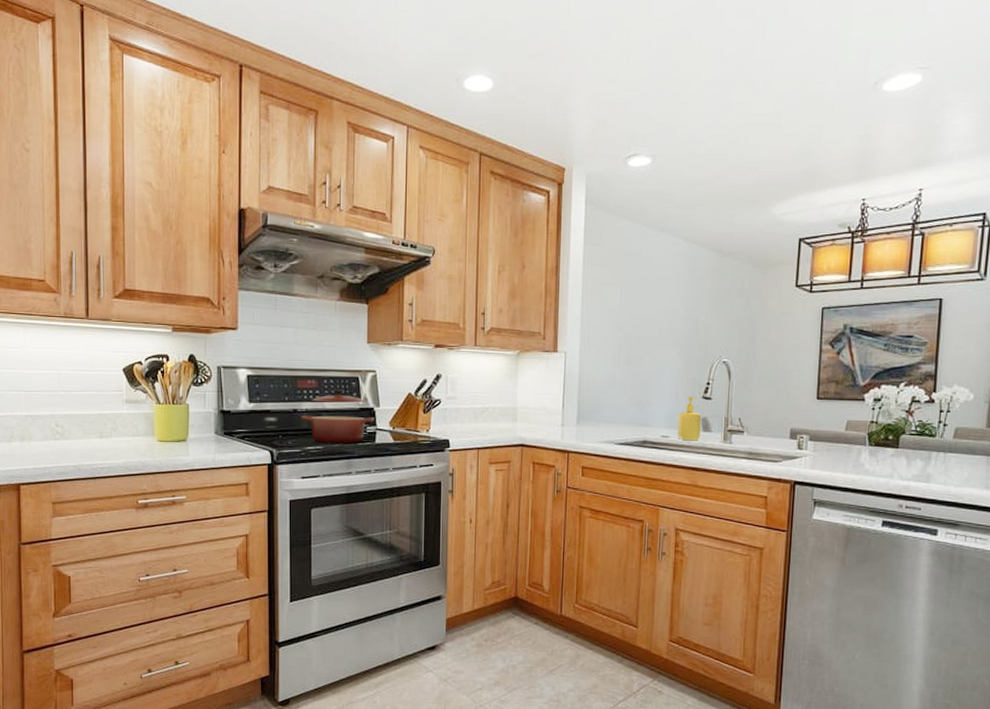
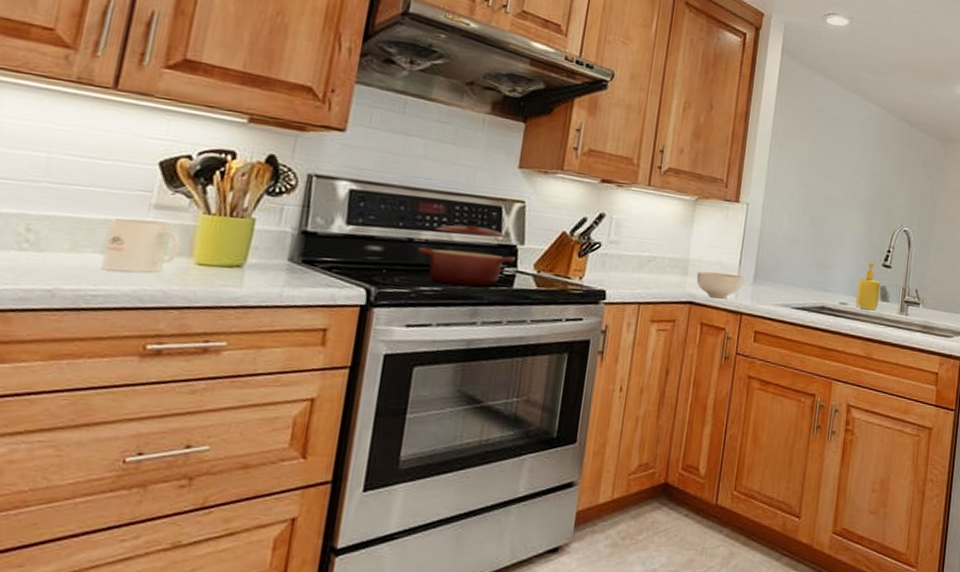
mug: none [101,411,147,450] -> present [101,217,181,274]
bowl: none [525,416,567,440] -> present [696,270,744,299]

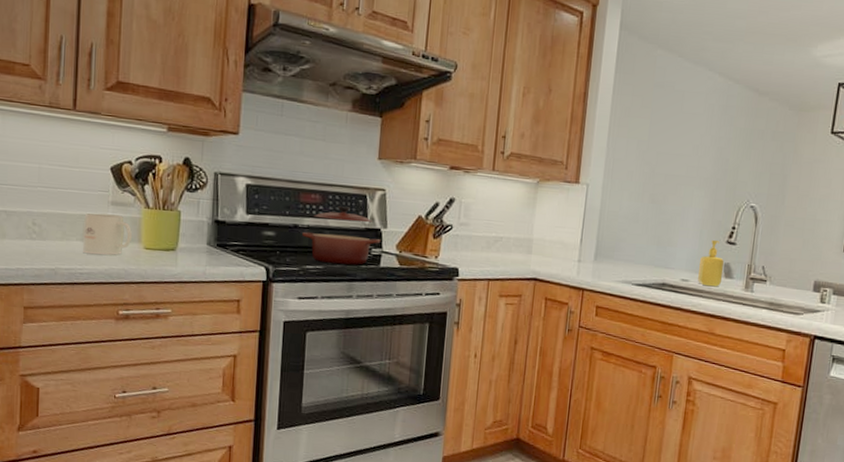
bowl: present [696,270,744,299] -> none [540,249,585,276]

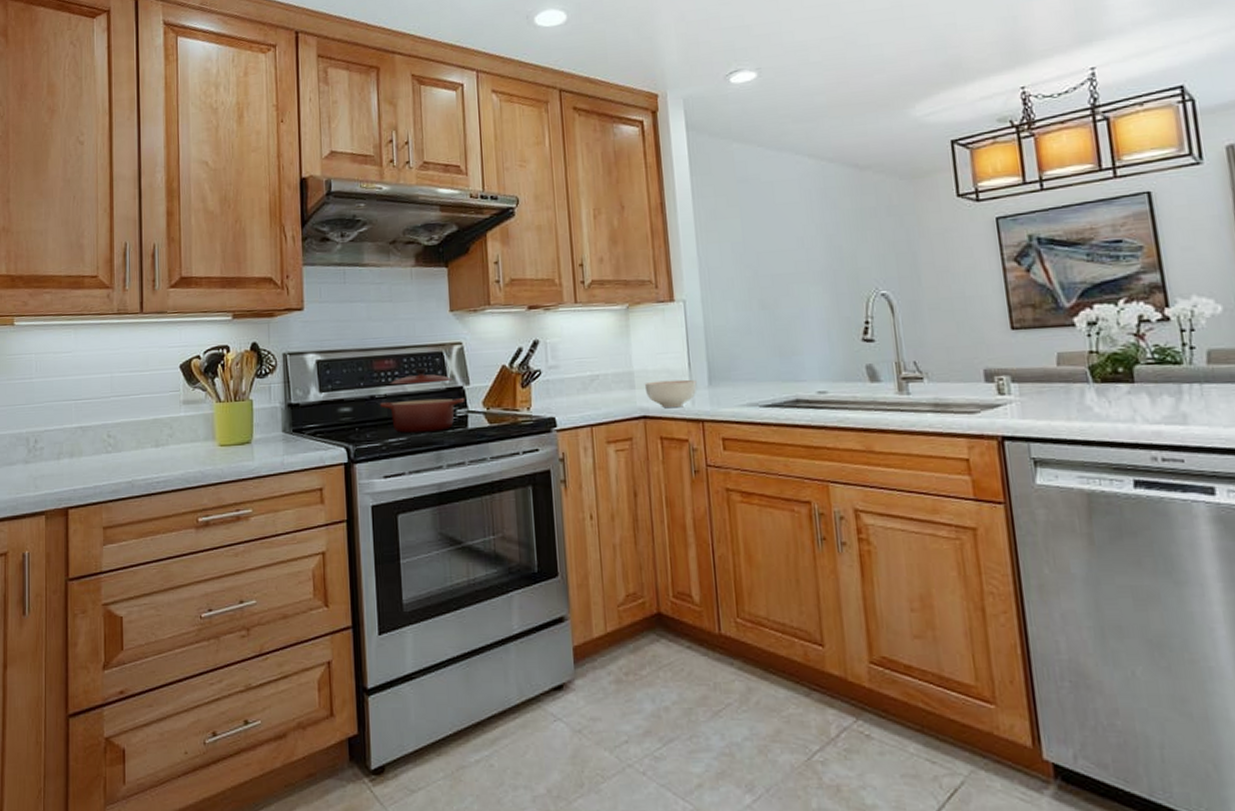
mug: present [82,213,133,256] -> none [156,414,207,460]
bowl: none [540,249,585,276] -> present [644,379,697,409]
soap dispenser: present [698,239,725,287] -> none [835,339,867,396]

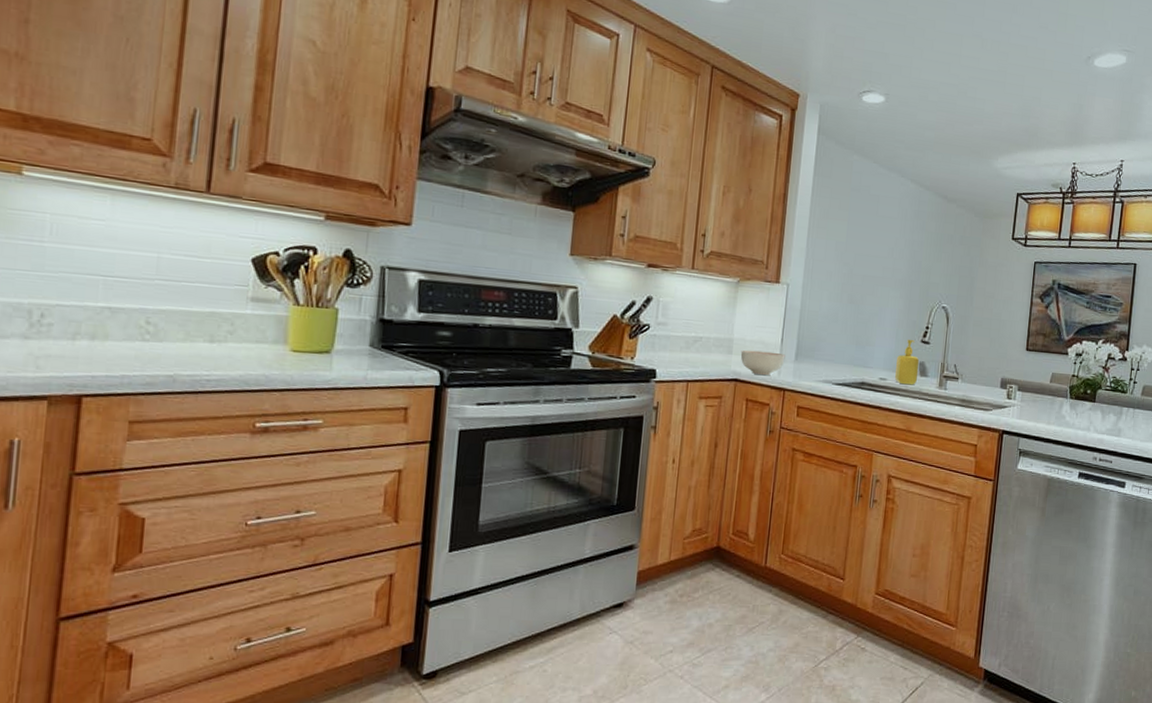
saucepan: present [380,368,465,434] -> none [483,304,572,369]
soap dispenser: none [835,339,867,396] -> present [895,339,920,385]

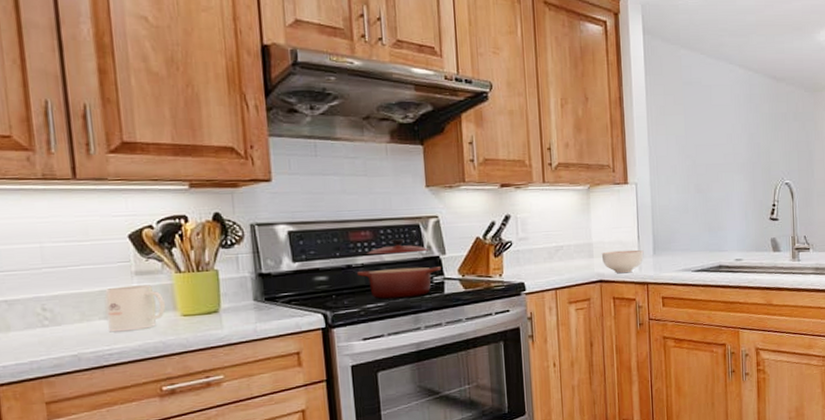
mug: none [211,310,277,360] -> present [104,285,166,332]
saucepan: none [483,304,572,369] -> present [357,239,441,300]
soap dispenser: present [895,339,920,385] -> none [749,218,771,262]

